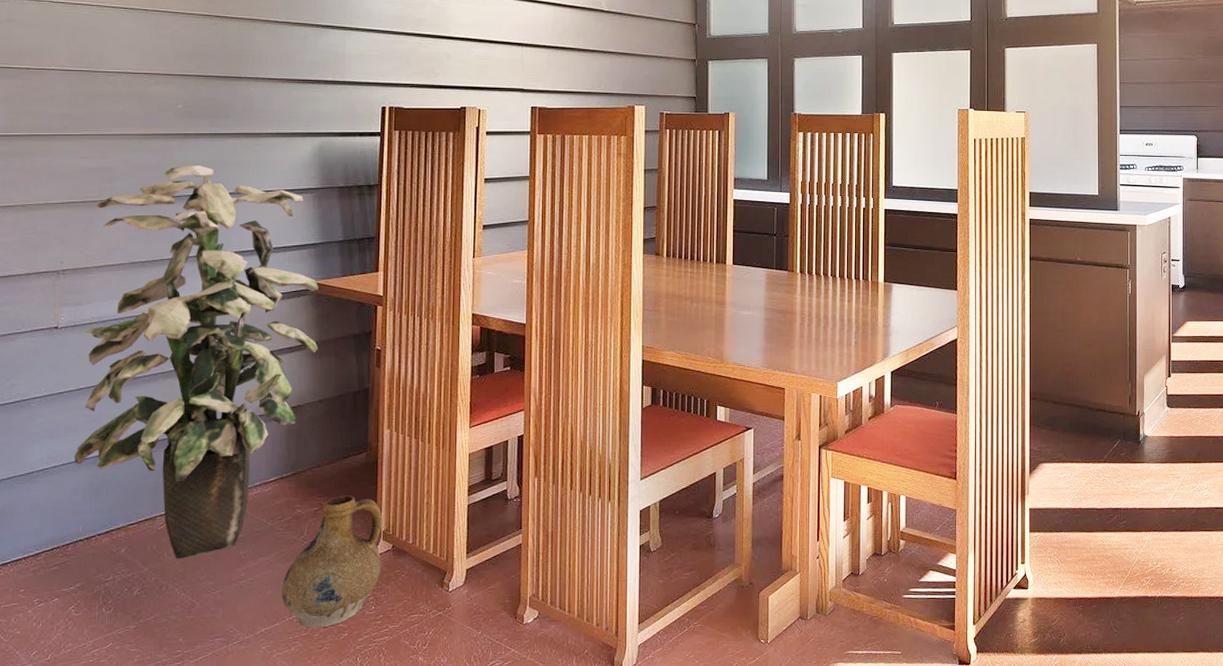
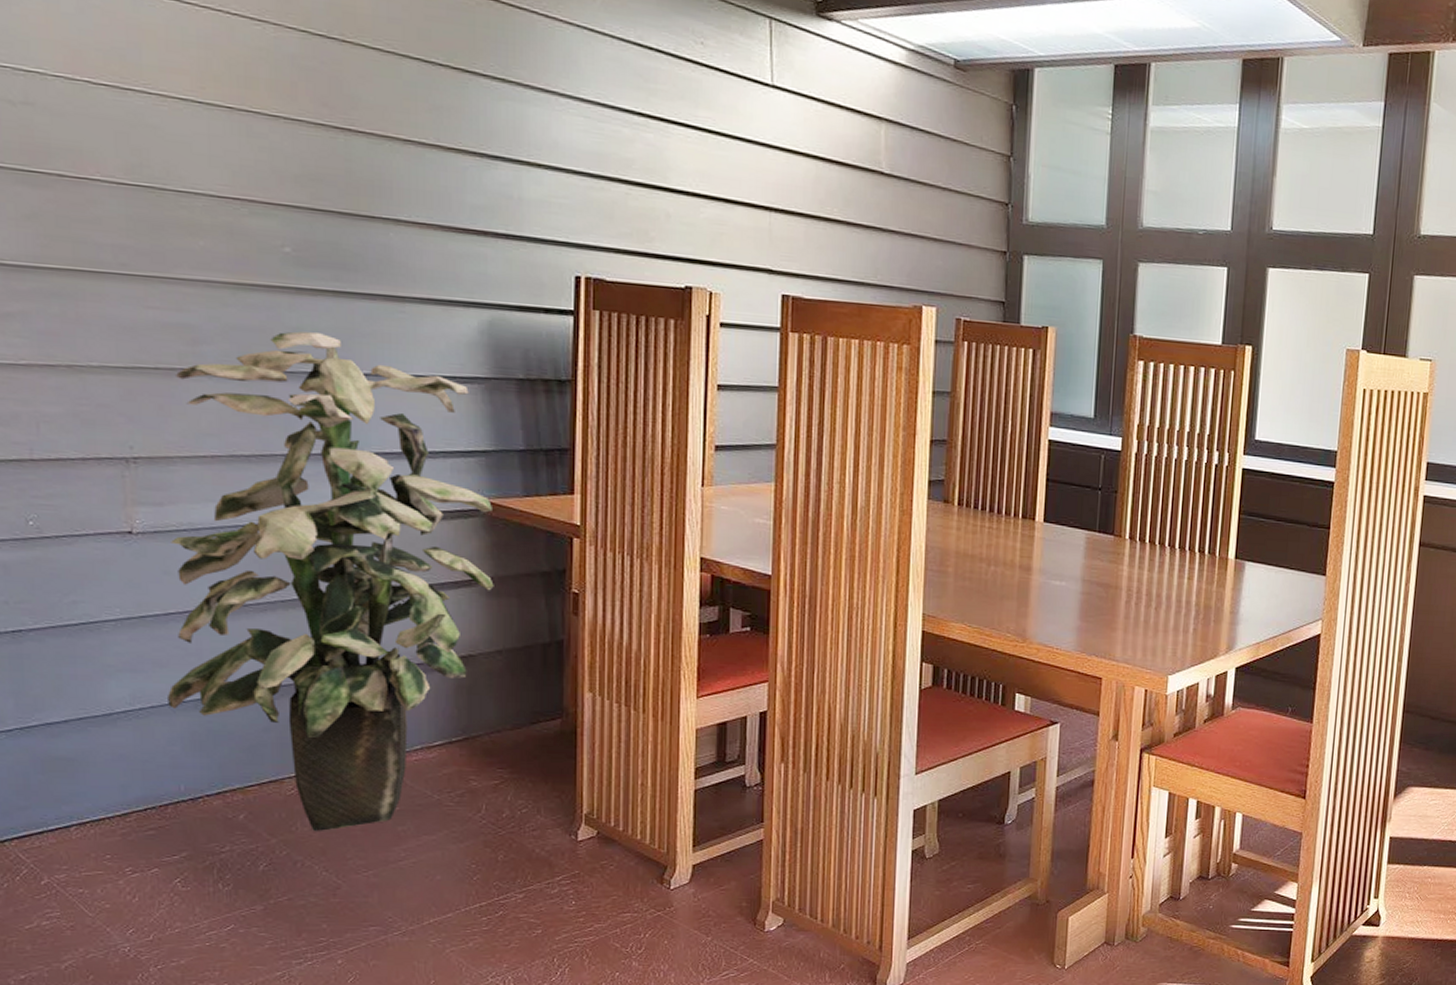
ceramic jug: present [282,495,383,629] -> none [455,769,584,922]

